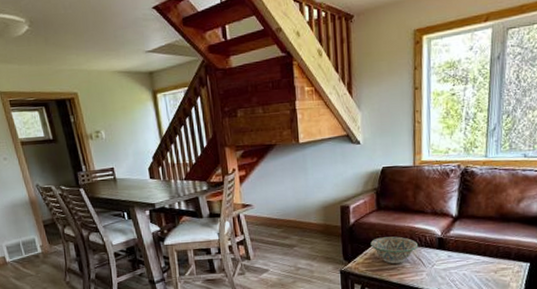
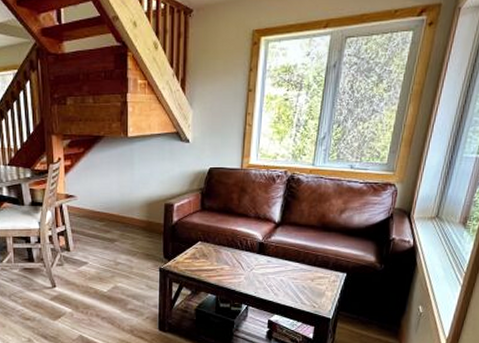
decorative bowl: present [370,236,419,264] -> none [192,238,239,265]

